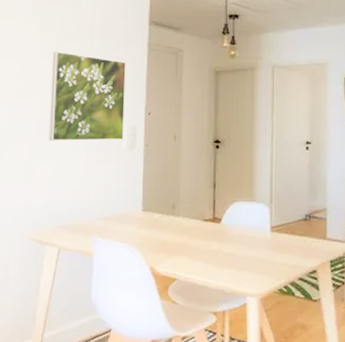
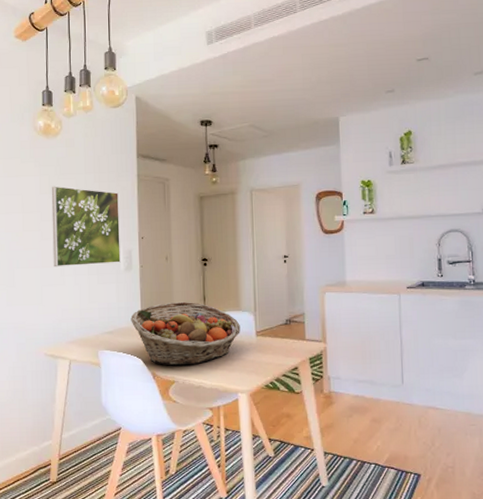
fruit basket: none [130,187,253,261] -> present [131,301,240,366]

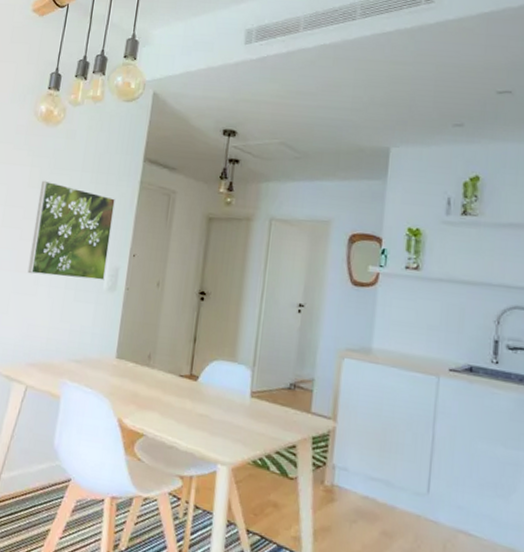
fruit basket: present [131,301,240,366] -> none [104,337,233,419]

